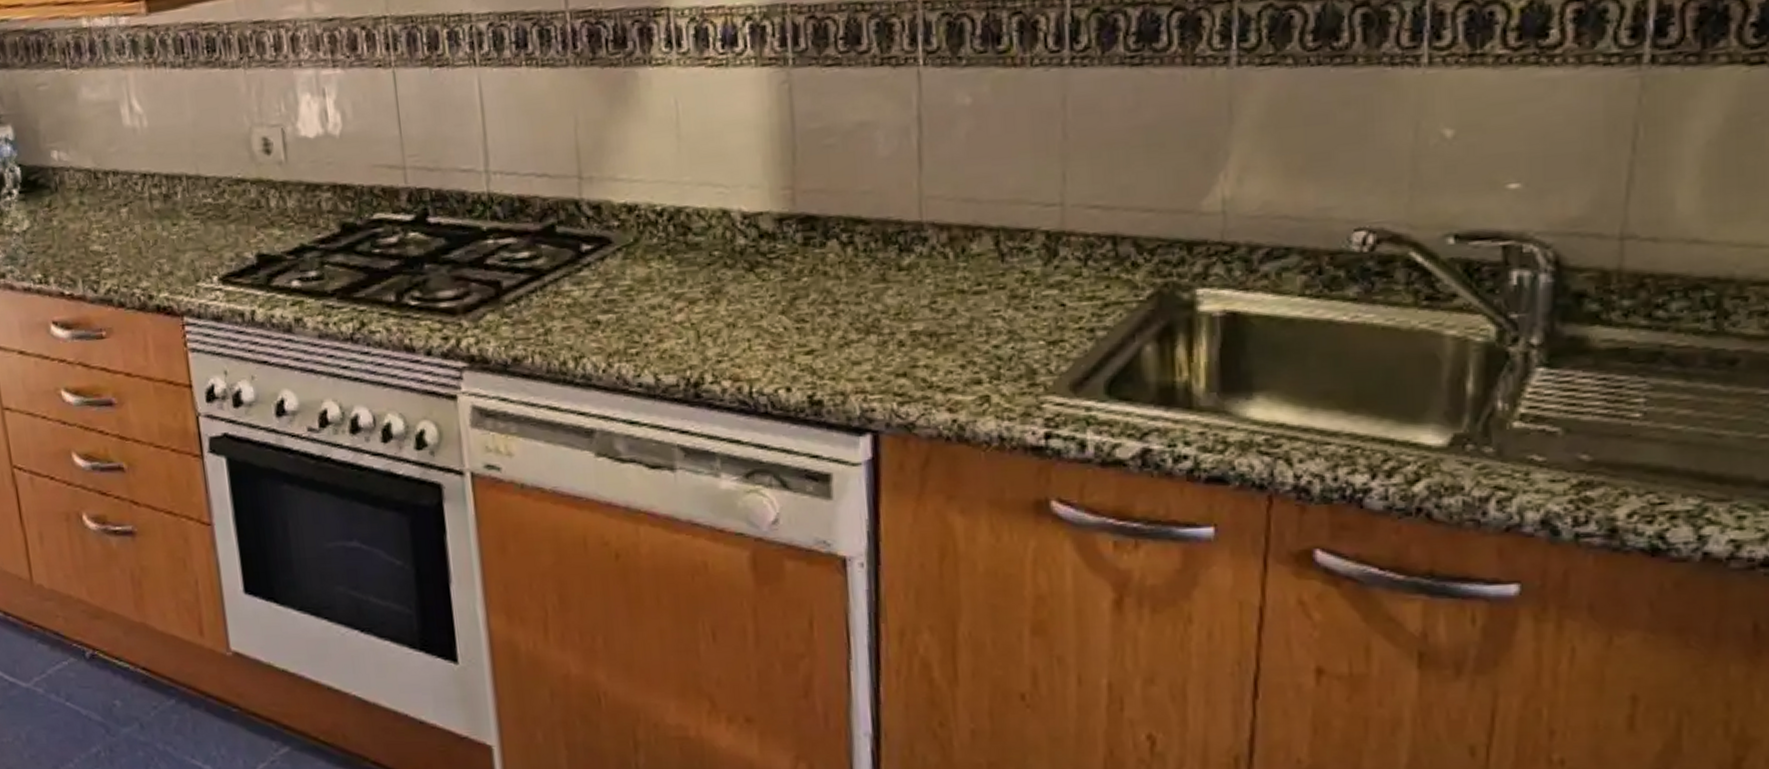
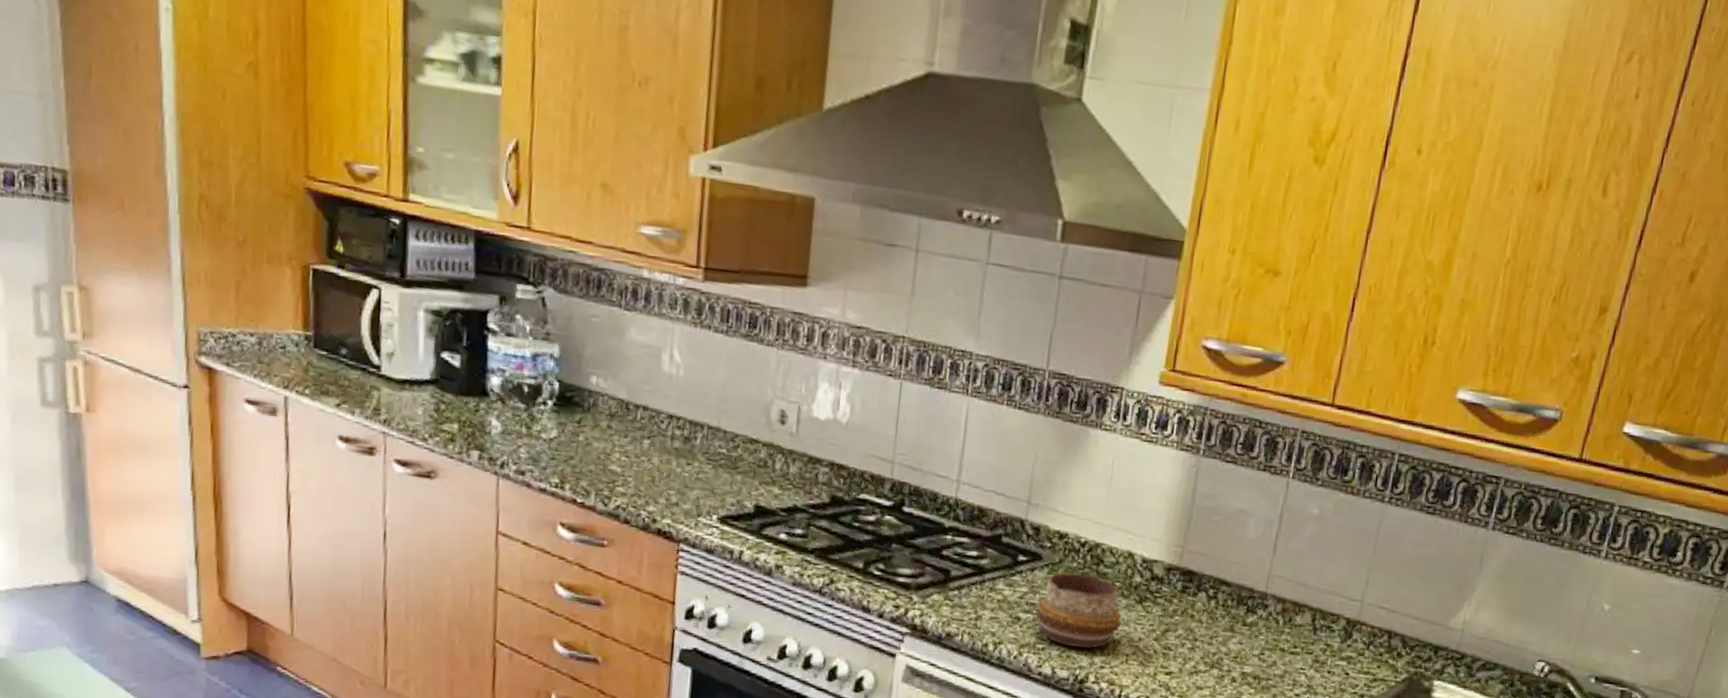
decorative bowl: none [618,249,731,345] -> present [1035,573,1121,649]

